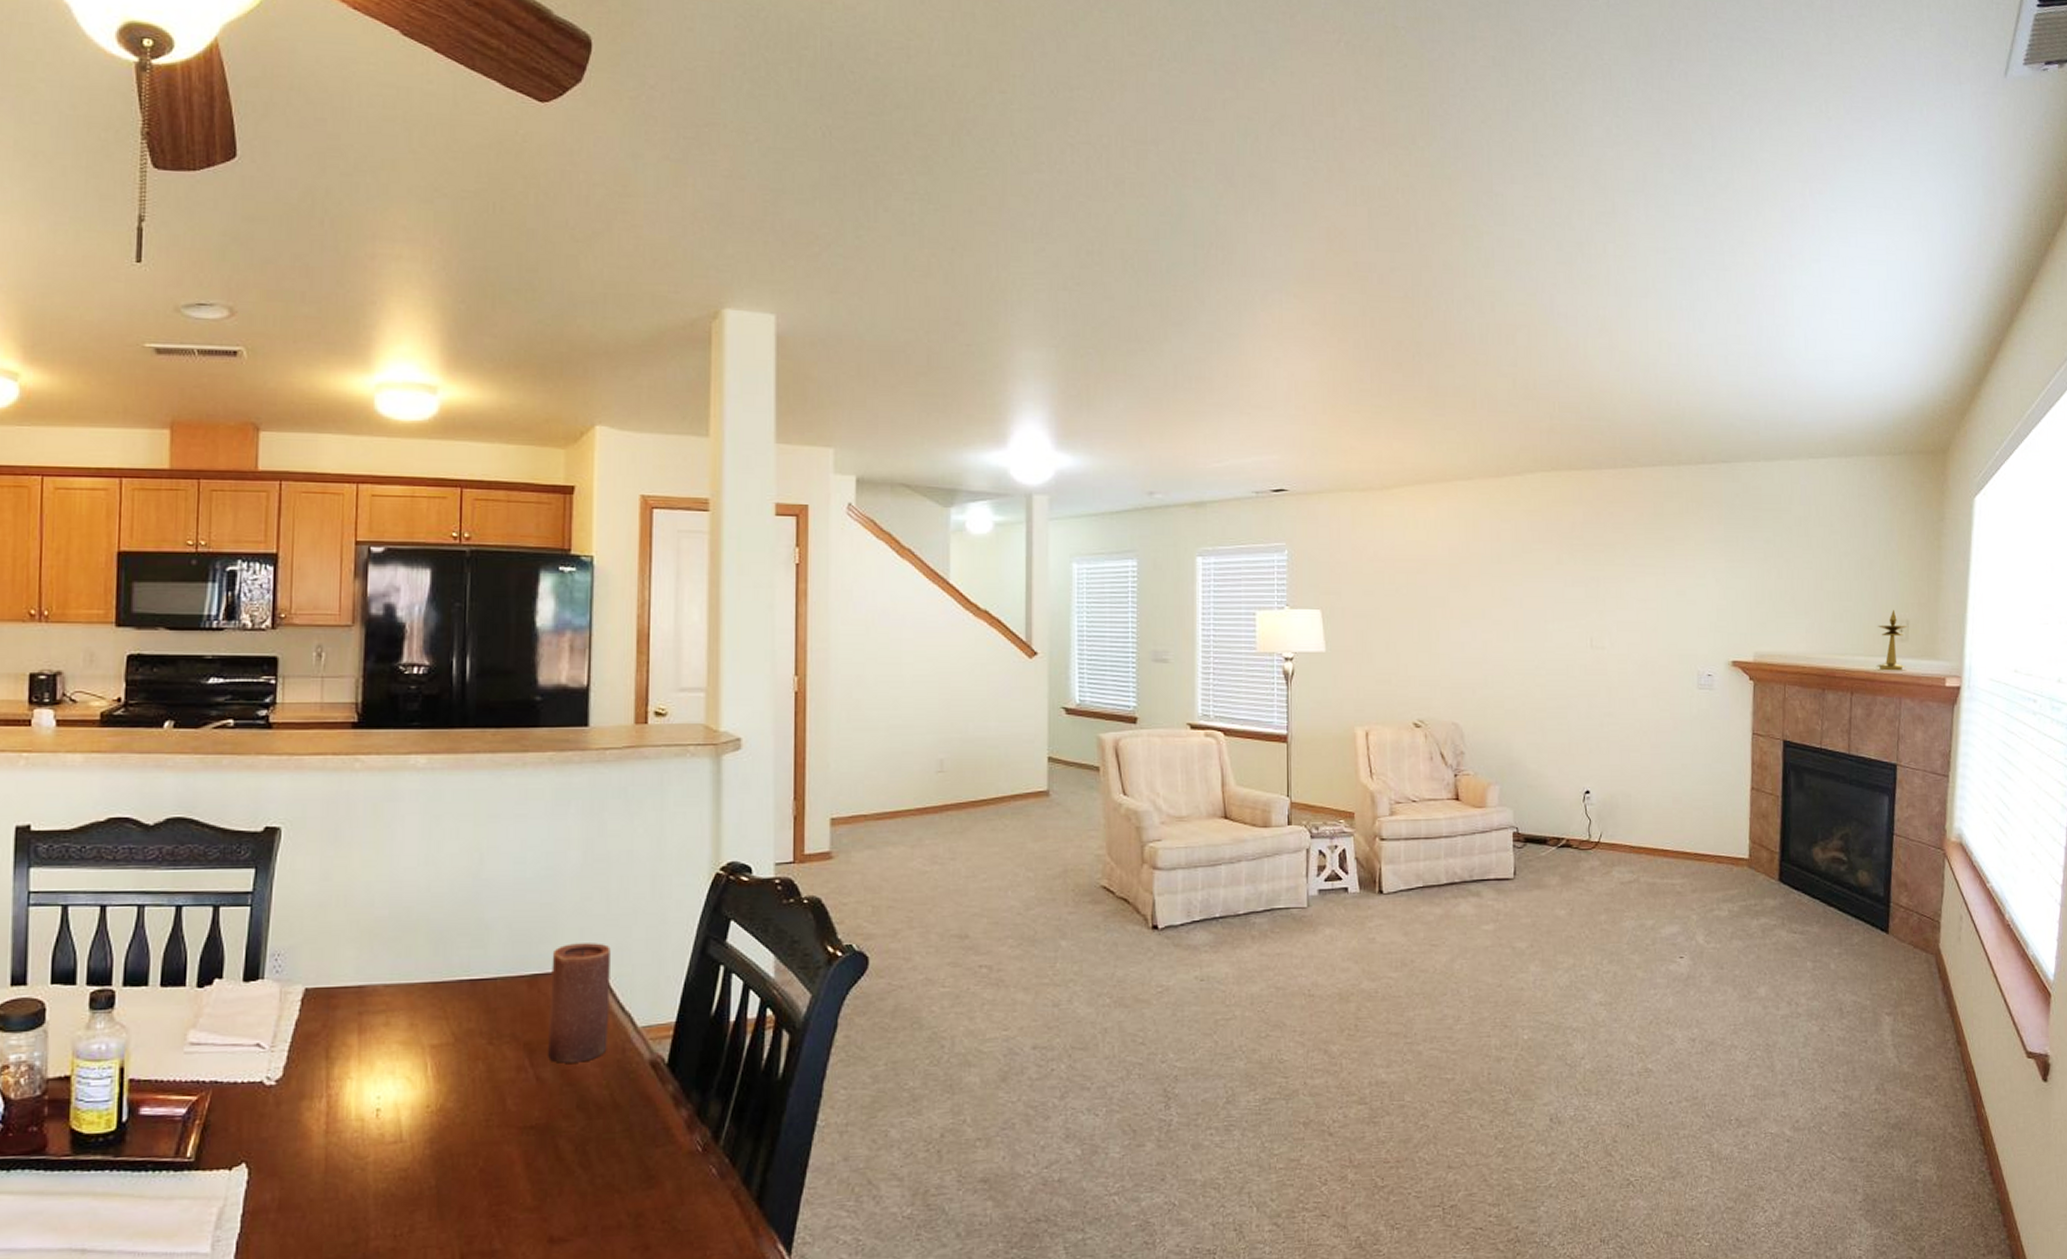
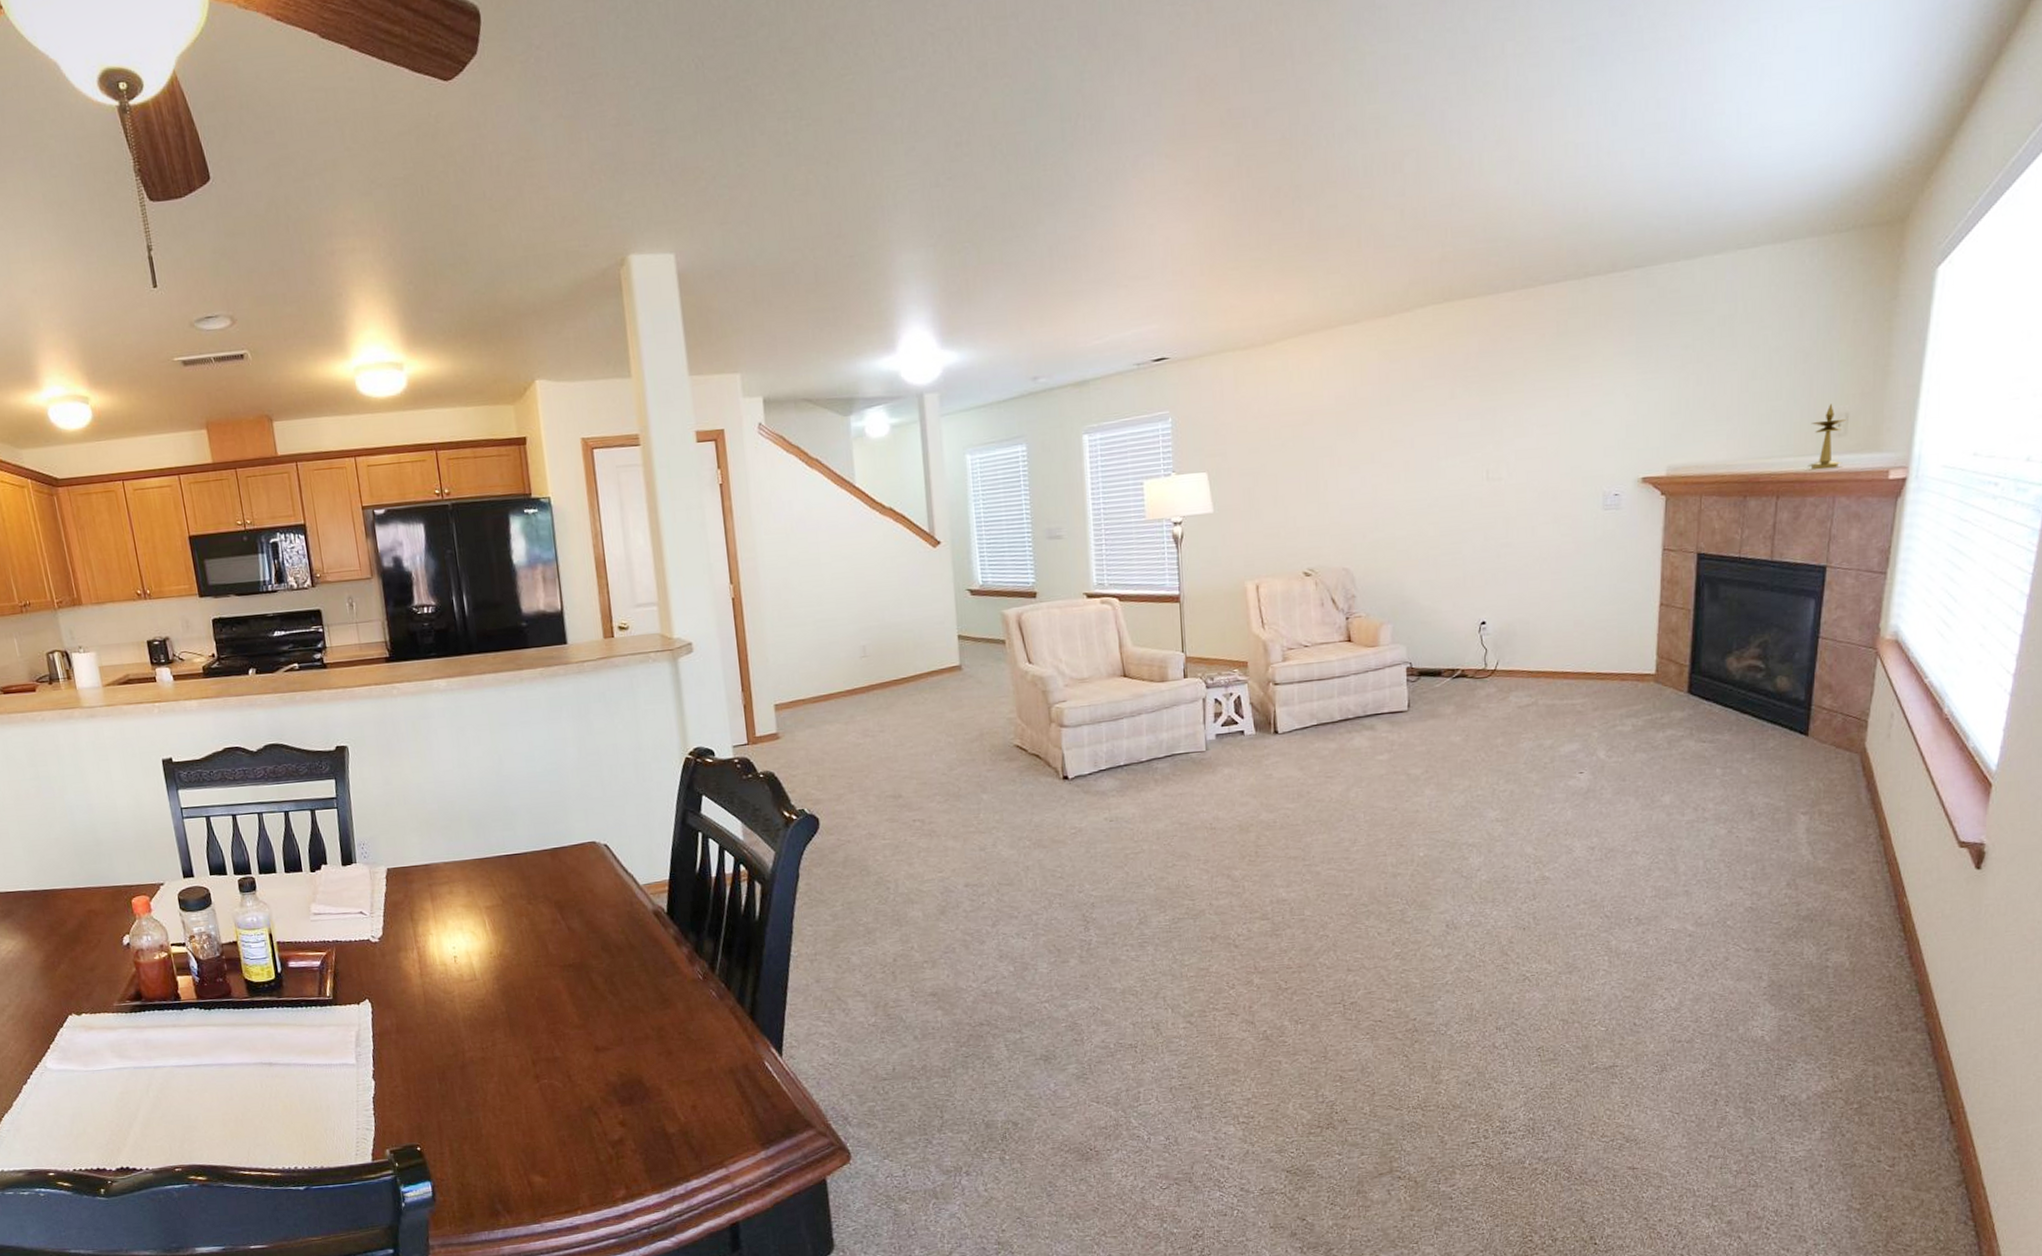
candle: present [548,943,610,1063] -> none [566,820,619,916]

